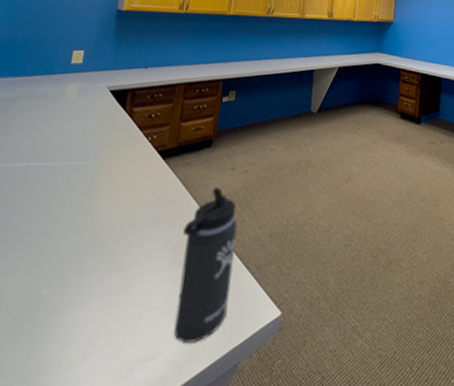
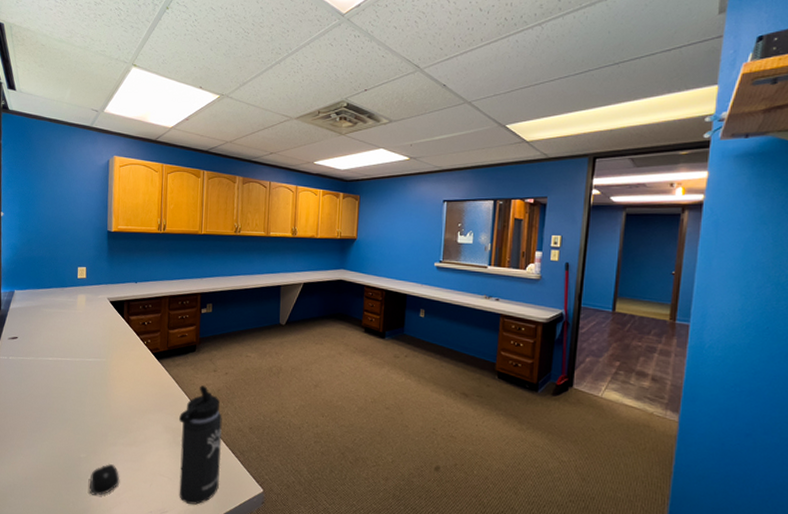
computer mouse: none [46,300,95,348] -> present [89,464,120,496]

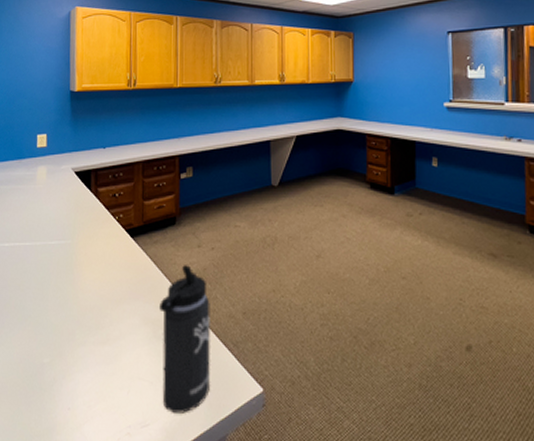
computer mouse: present [89,464,120,496] -> none [54,369,91,410]

